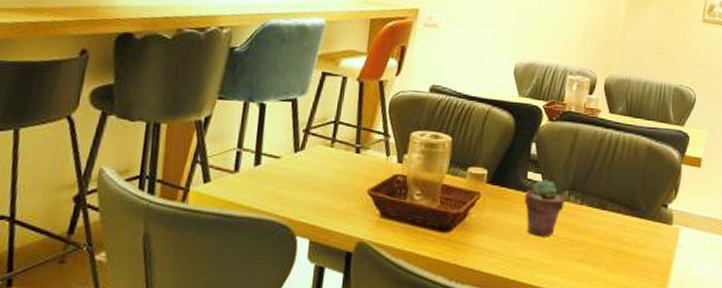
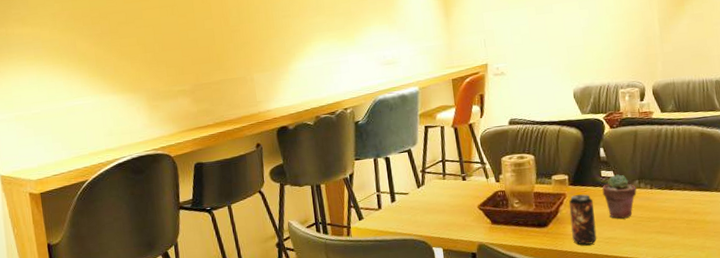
beverage can: none [477,197,512,263] -> present [568,194,597,245]

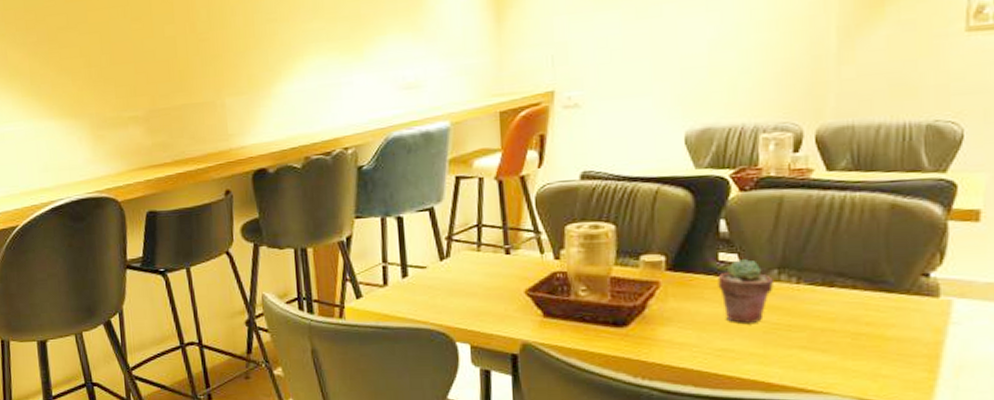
beverage can: present [568,194,597,245] -> none [662,284,703,357]

